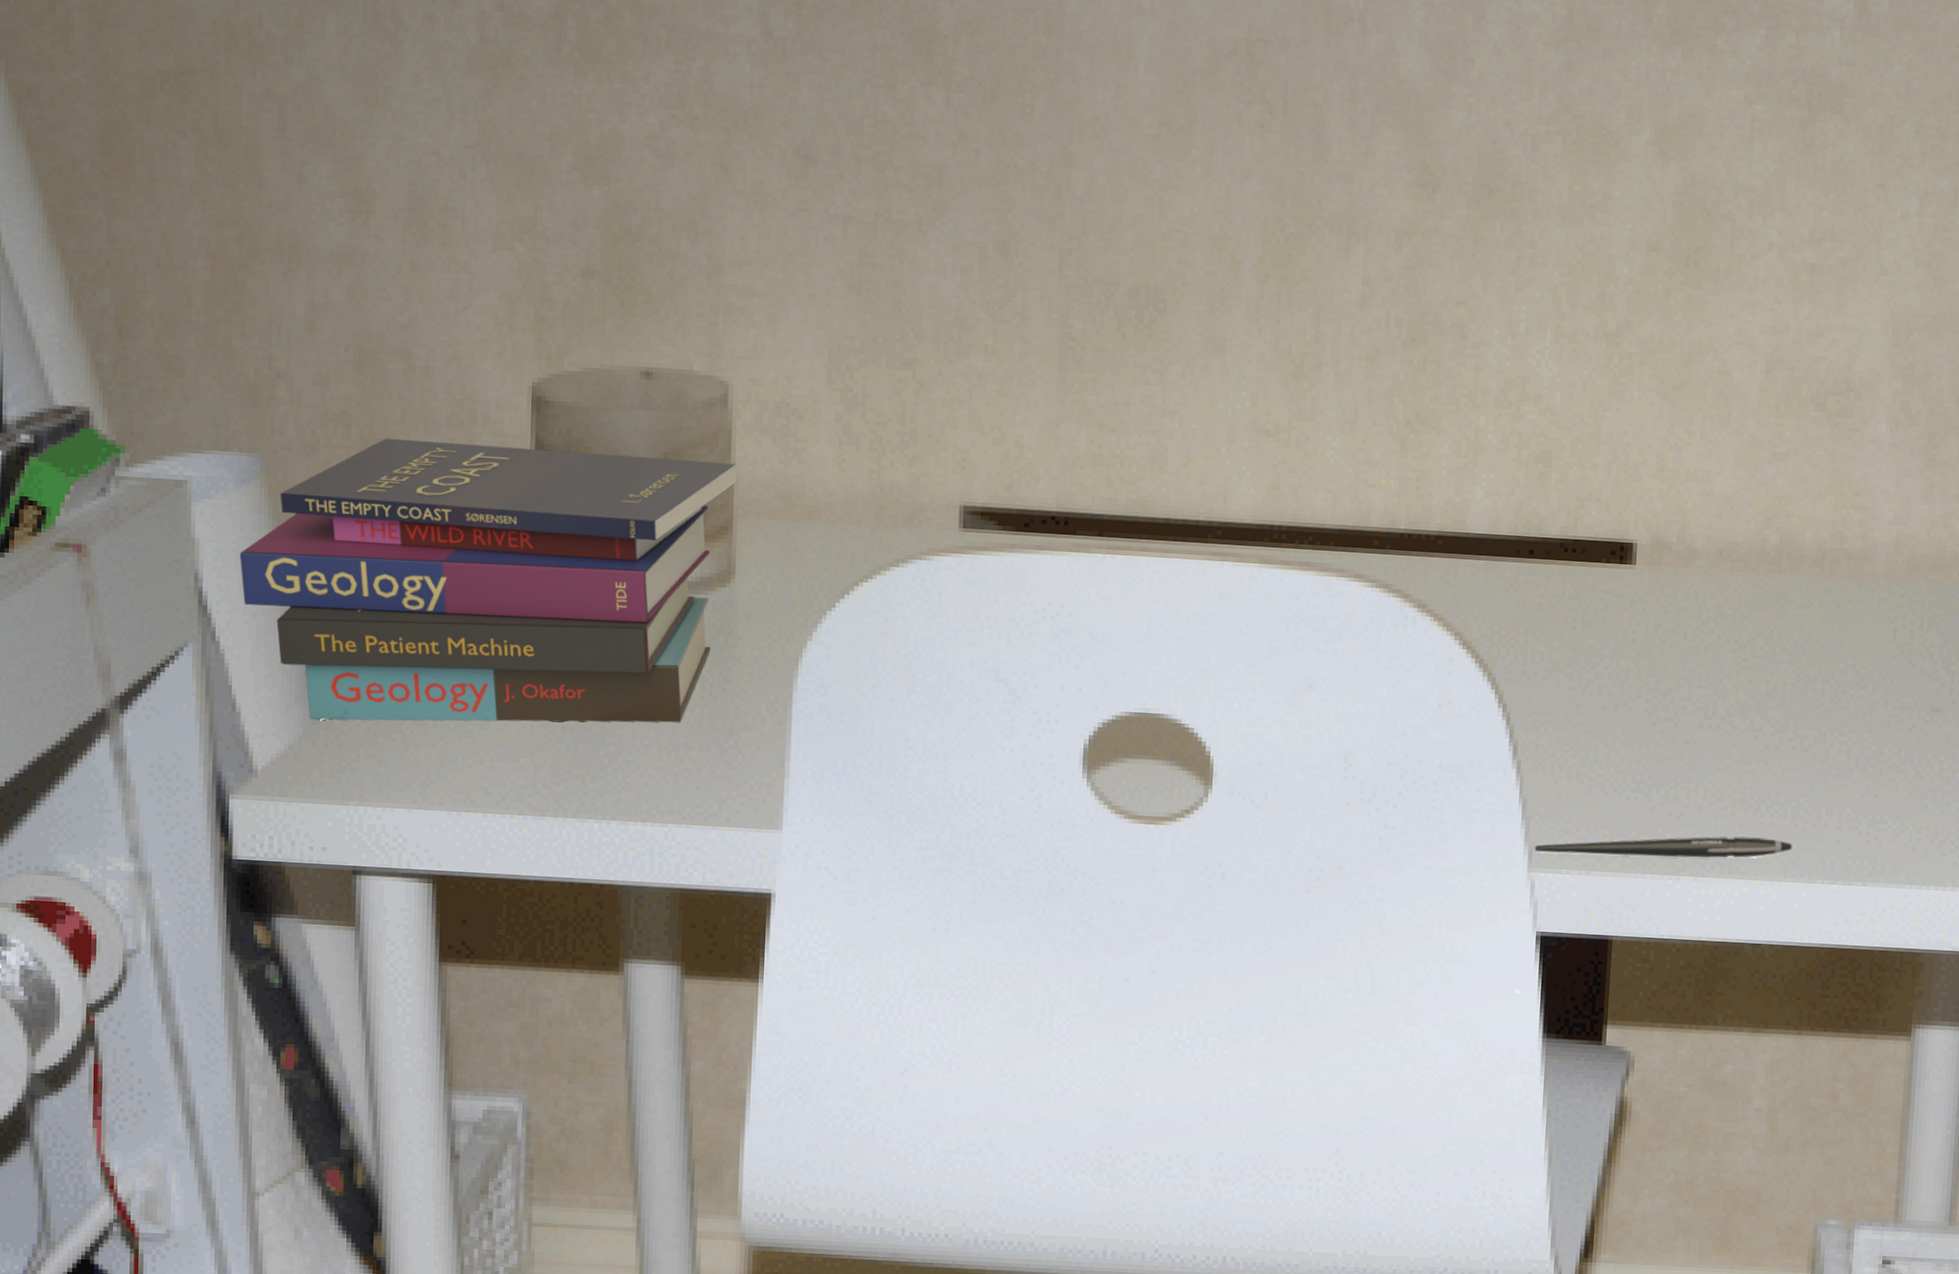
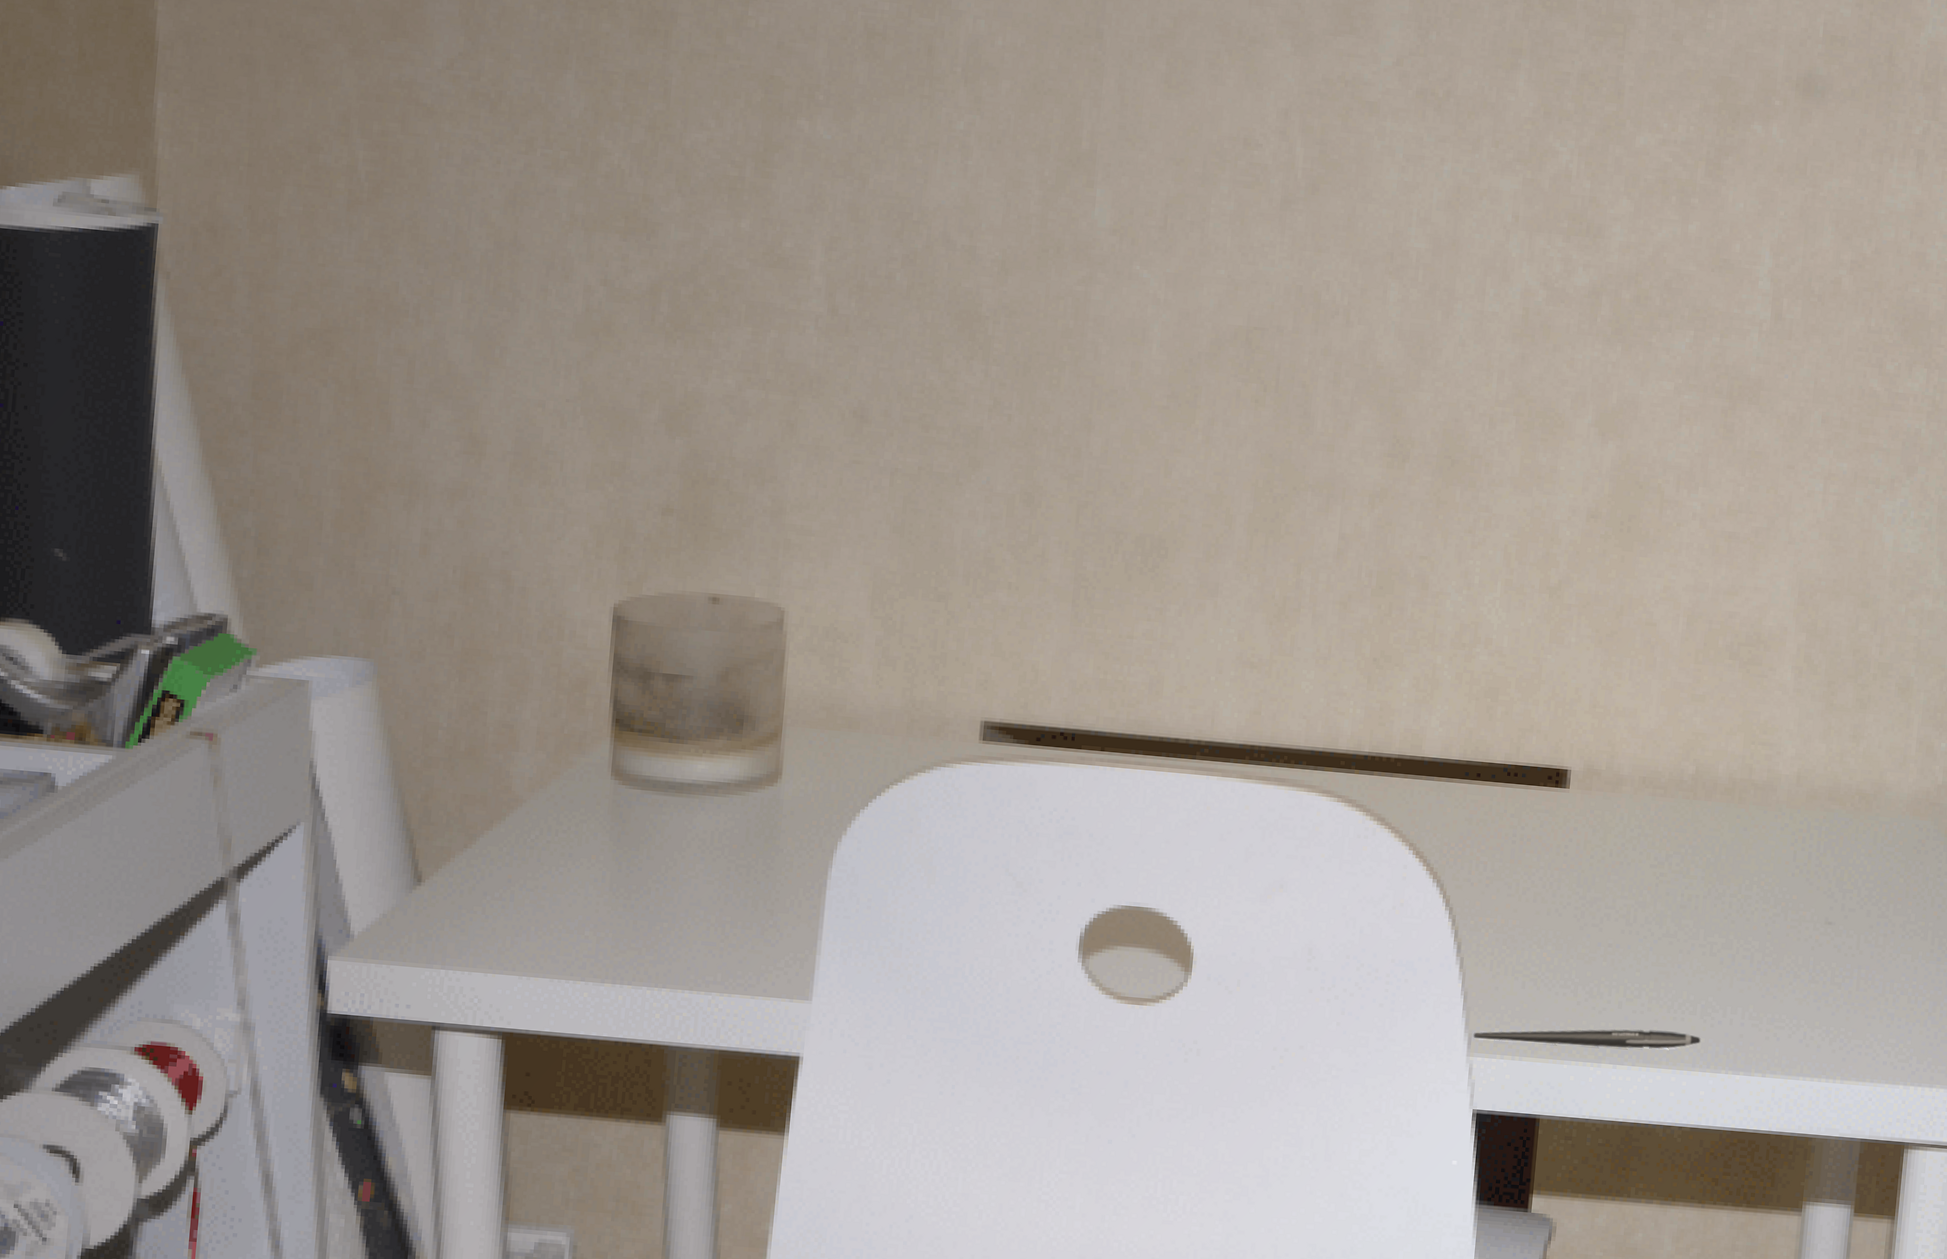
books: present [239,438,737,723] -> none [350,648,788,904]

